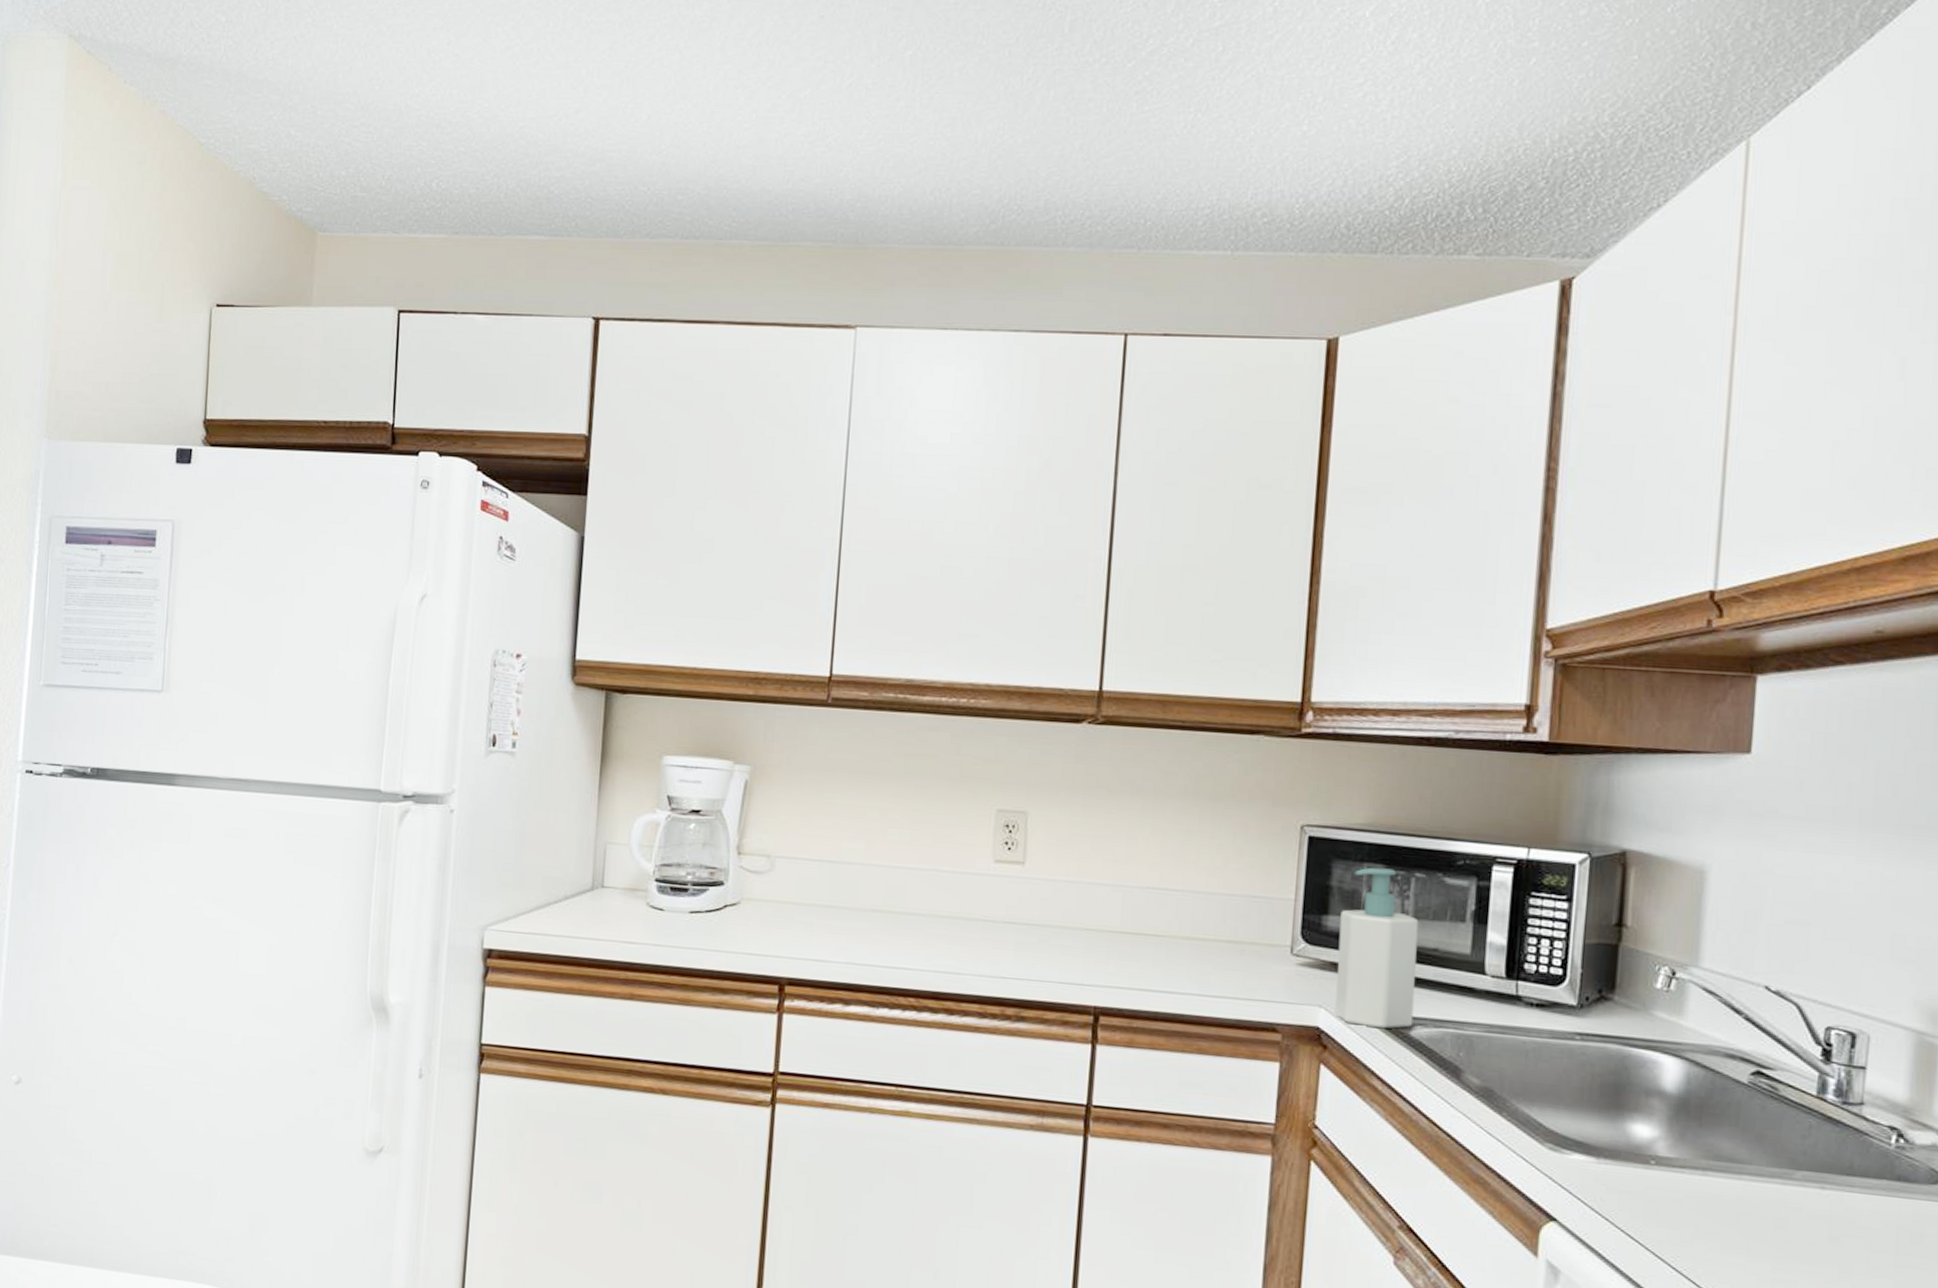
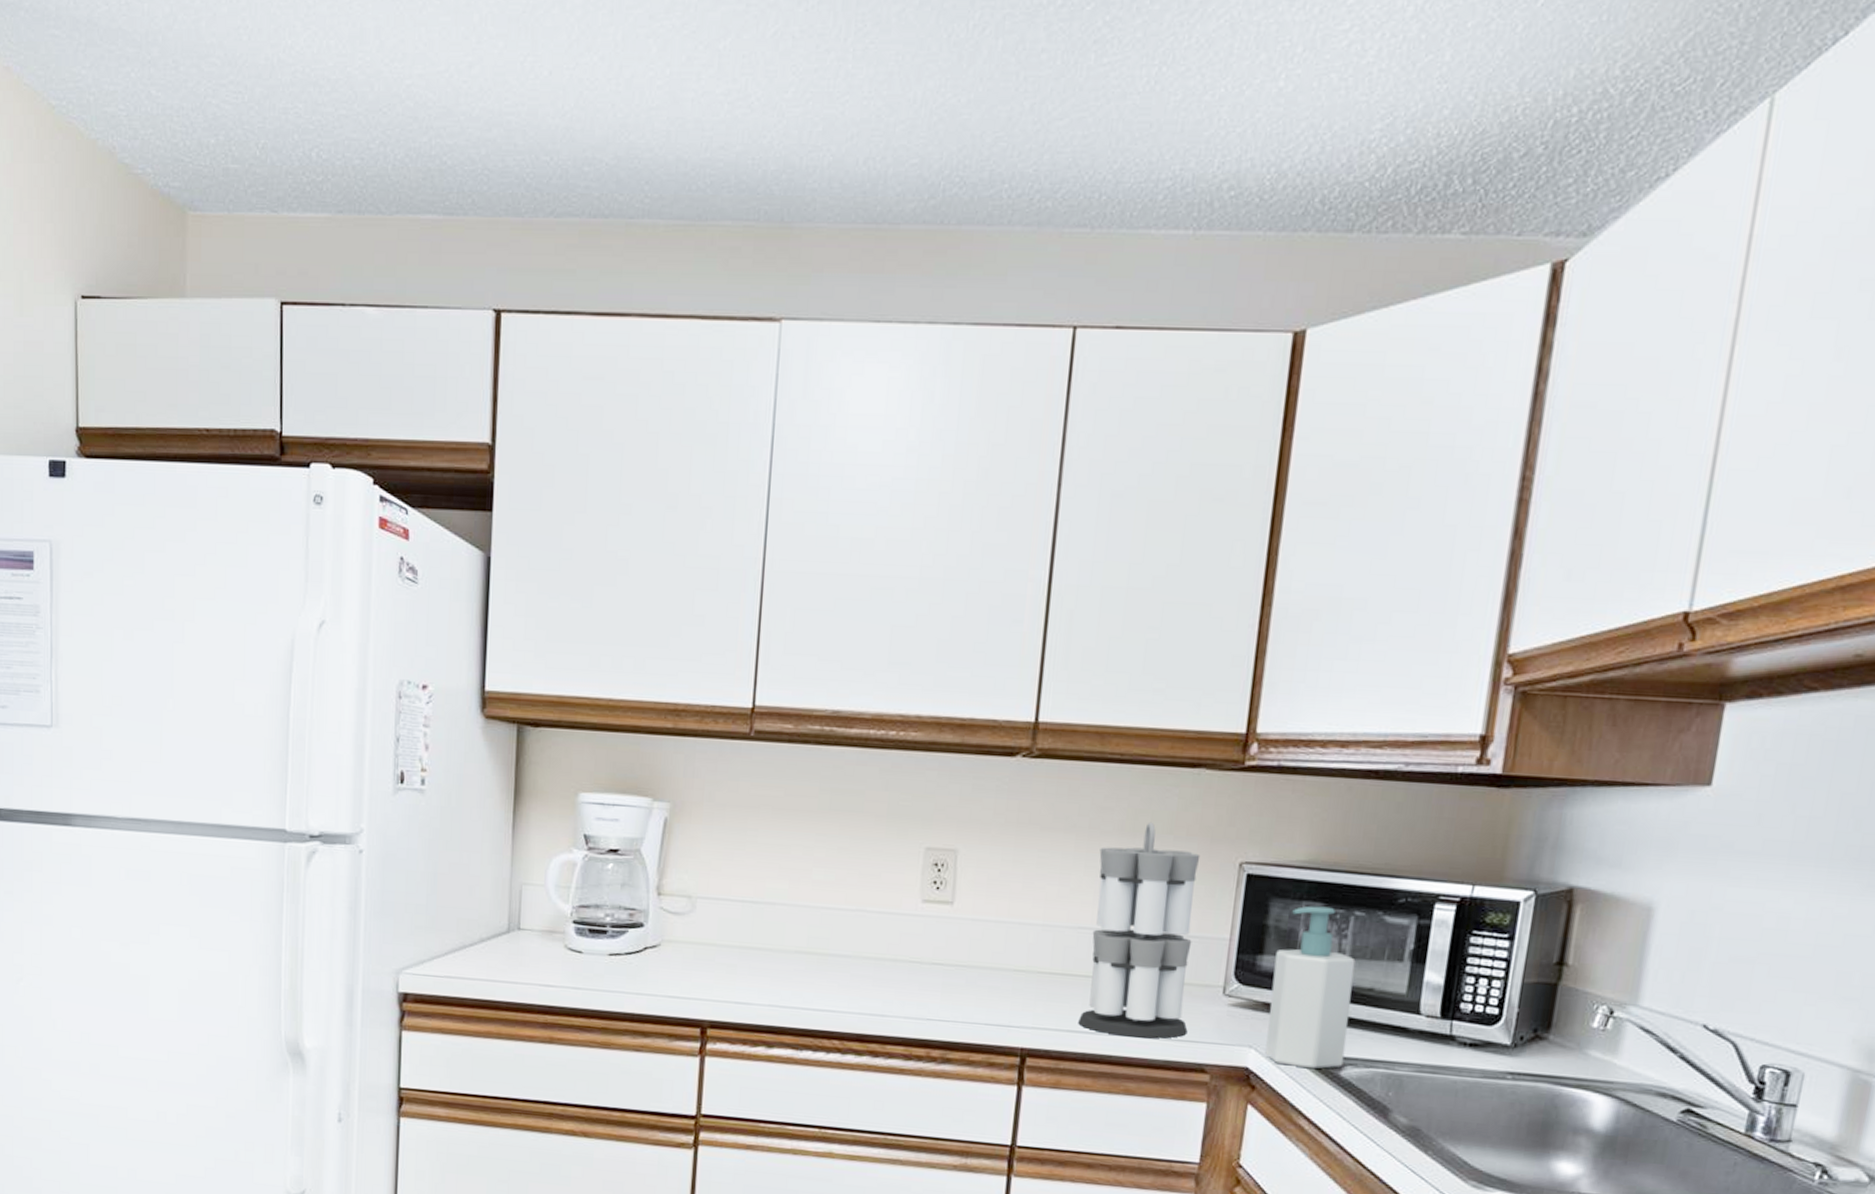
spice rack: none [1150,785,1263,998] -> present [1078,822,1201,1038]

